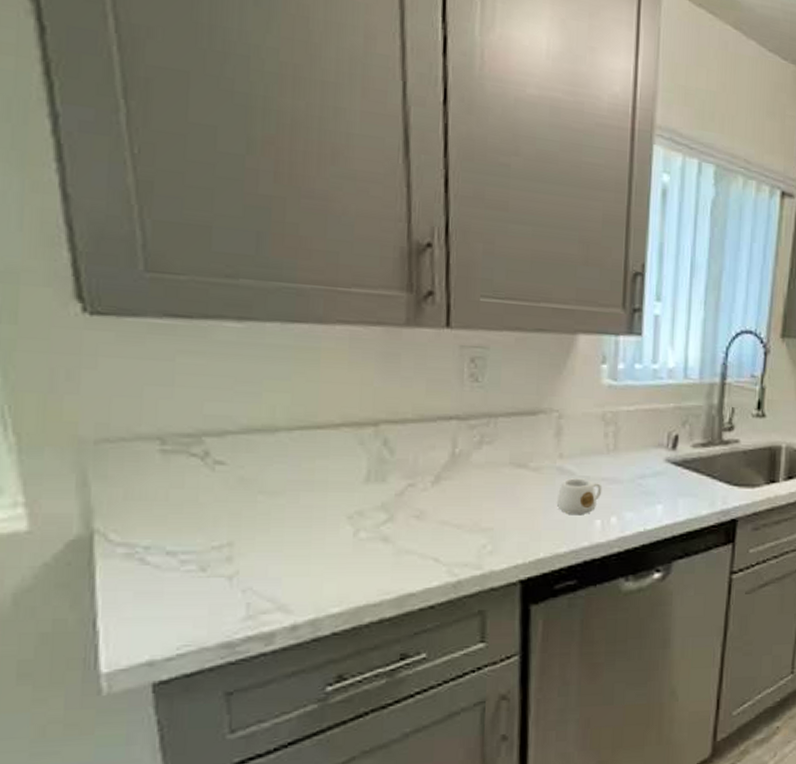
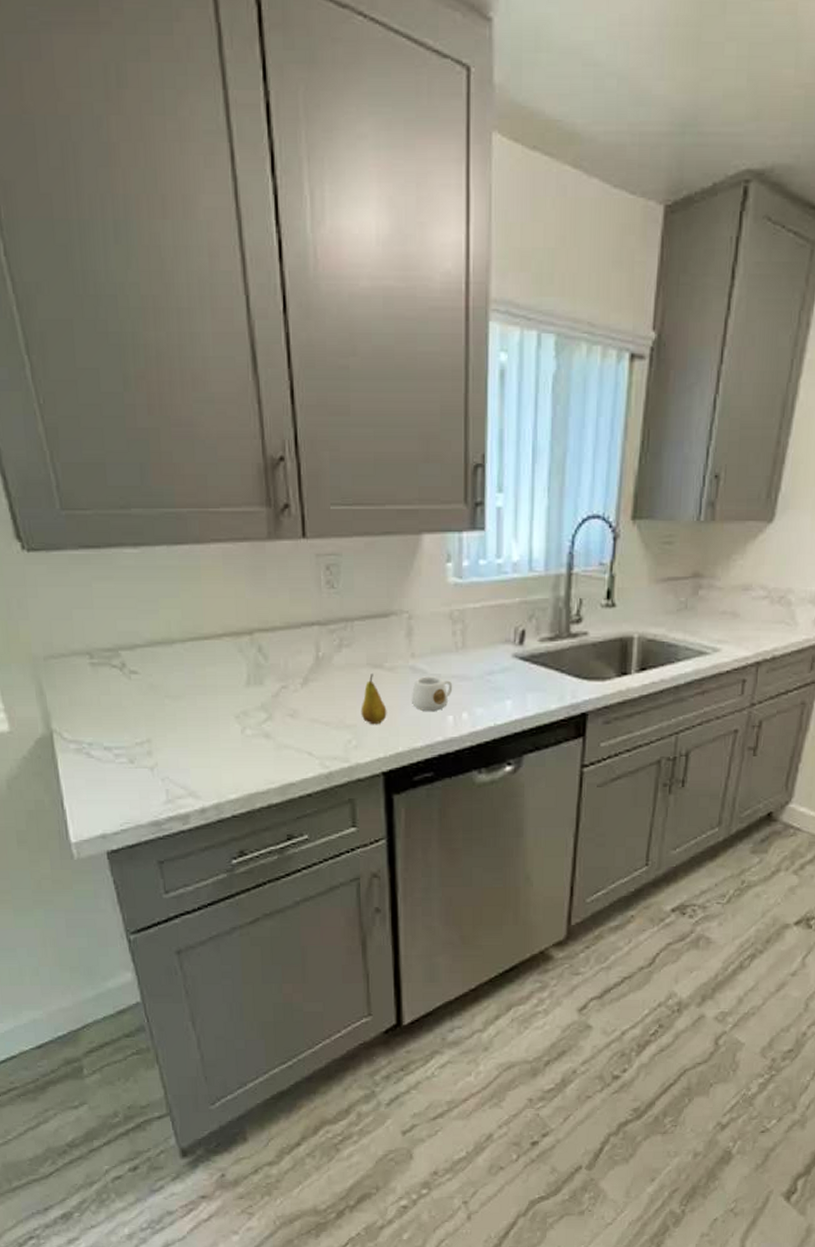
fruit: none [499,474,529,527] -> present [361,674,387,724]

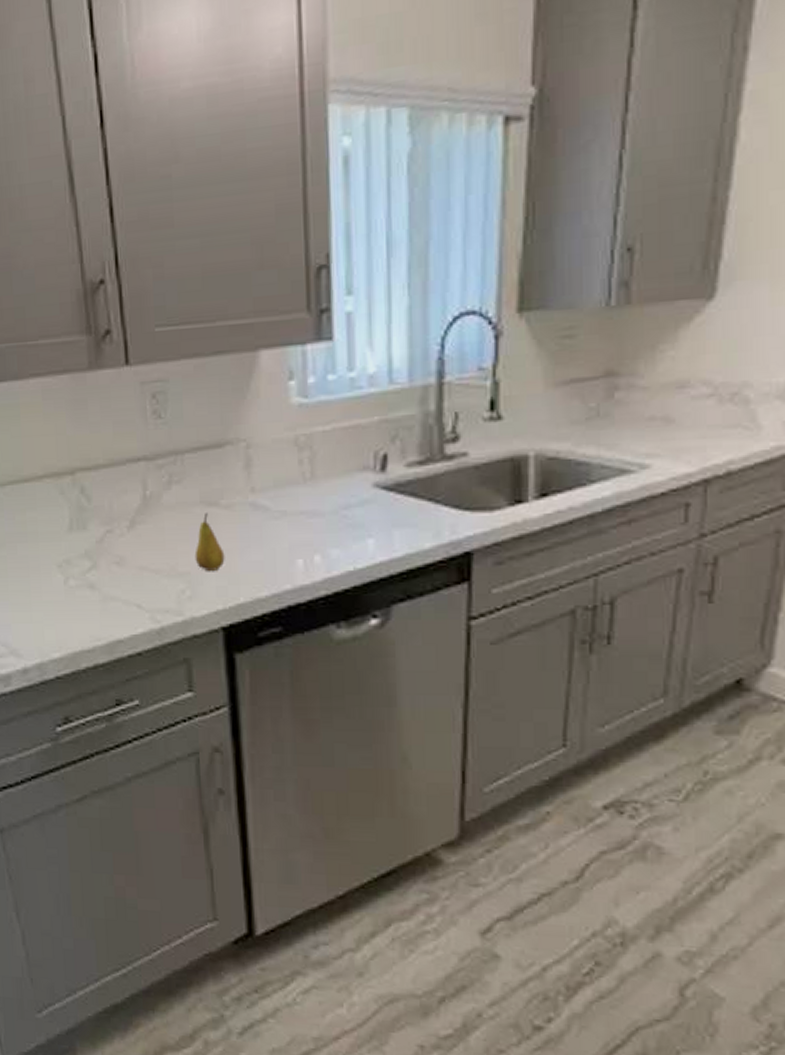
mug: present [411,676,453,711] -> none [252,513,302,554]

